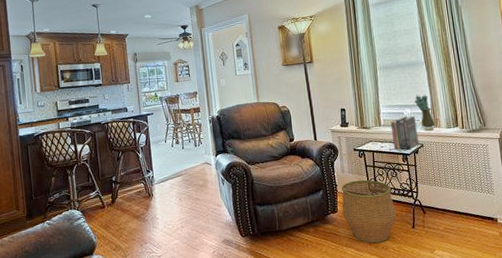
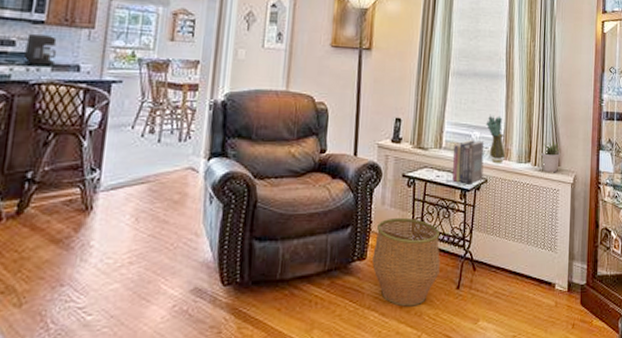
coffee maker: none [94,92,113,112] -> present [22,34,57,66]
potted plant: none [465,107,485,133] -> present [539,141,561,173]

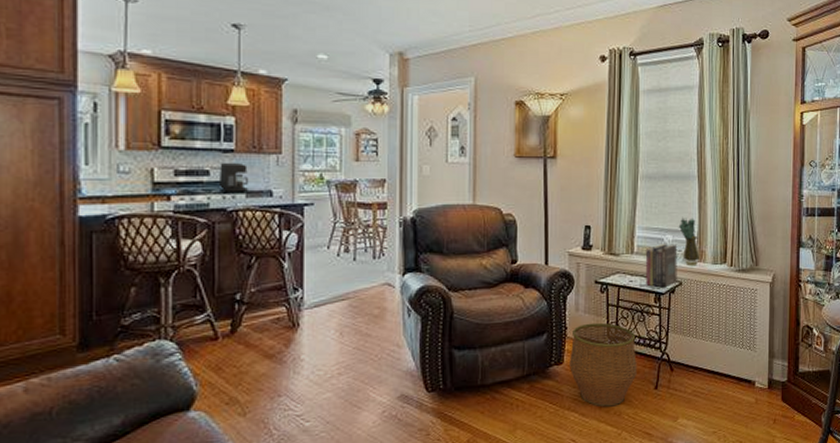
potted plant: present [539,141,561,173] -> none [735,241,758,273]

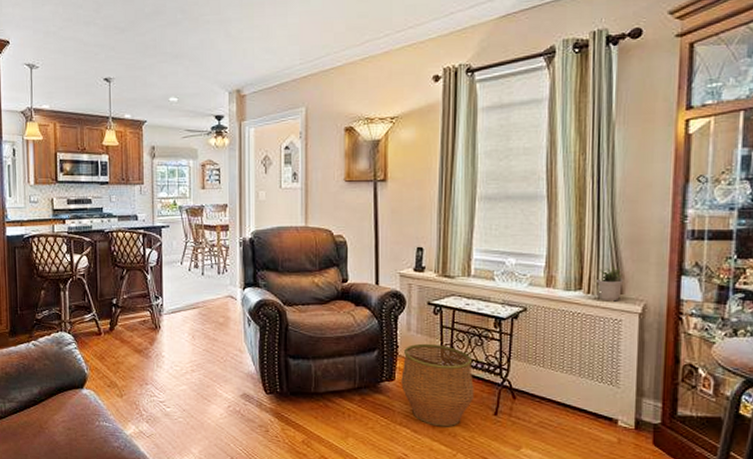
coffee maker: present [218,163,249,192] -> none [98,193,120,217]
books: present [645,244,678,288] -> none [483,267,522,313]
vase: present [678,216,700,267] -> none [522,239,550,292]
potted plant: none [735,241,758,273] -> present [594,267,624,302]

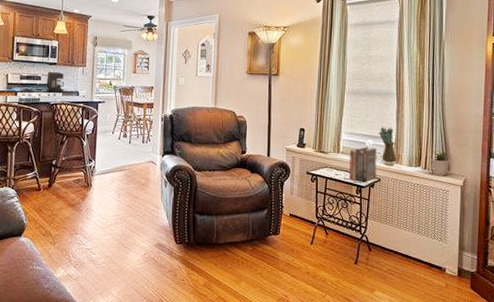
coffee maker: none [98,193,120,217] -> present [45,72,65,92]
basket: present [401,343,474,427] -> none [284,205,340,273]
books: none [483,267,522,313] -> present [349,147,377,182]
vase: none [522,239,550,292] -> present [378,125,397,167]

